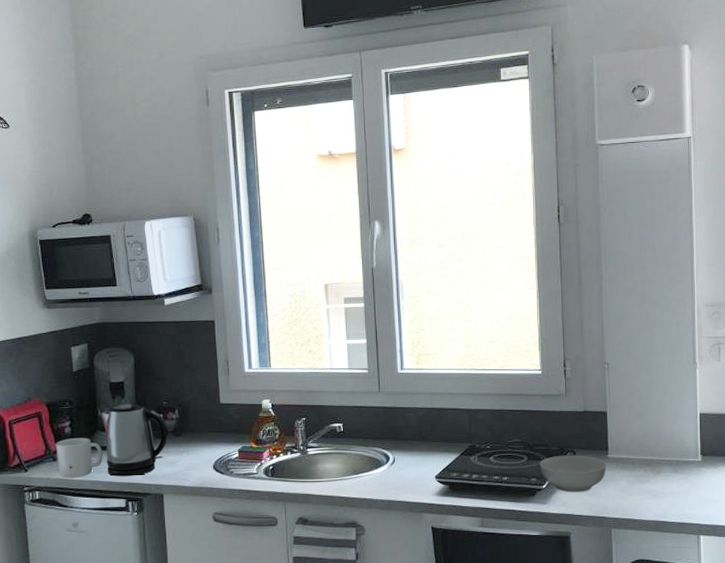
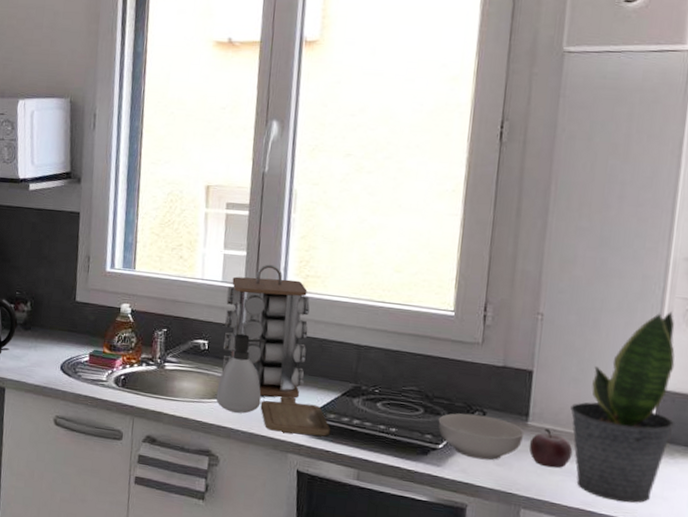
spice rack: none [354,348,428,466] -> present [221,264,310,398]
soap dispenser: none [355,413,394,484] -> present [216,333,266,414]
chopping board: none [394,463,456,496] -> present [260,396,331,437]
fruit: none [611,458,644,490] -> present [528,428,573,468]
potted plant: none [638,349,715,510] -> present [570,311,675,503]

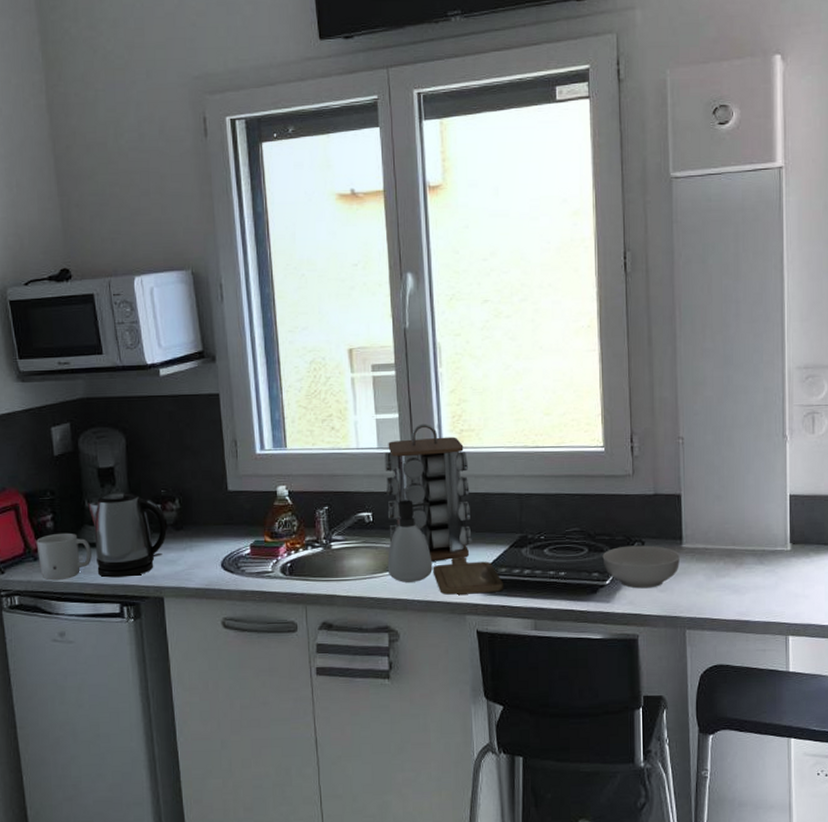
fruit: present [528,428,573,468] -> none [686,548,724,586]
potted plant: present [570,311,675,503] -> none [718,419,807,607]

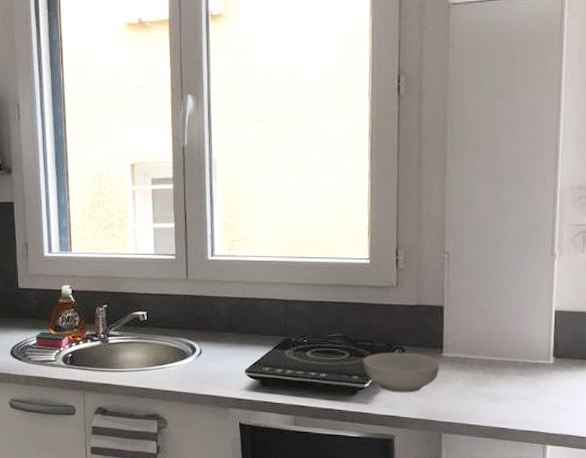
spice rack: present [384,423,472,562] -> none [160,233,238,359]
soap dispenser: present [387,500,433,582] -> none [159,302,201,376]
chopping board: present [433,557,504,596] -> none [200,355,267,390]

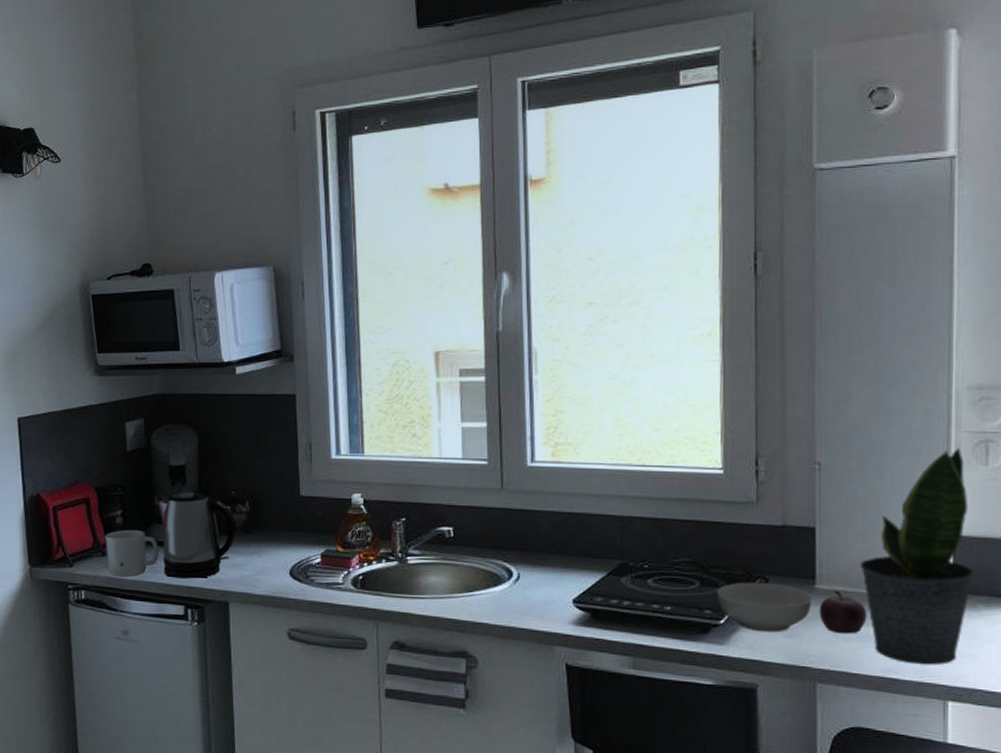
fruit: none [445,358,484,393] -> present [819,591,867,634]
potted plant: none [479,238,572,416] -> present [860,448,975,665]

